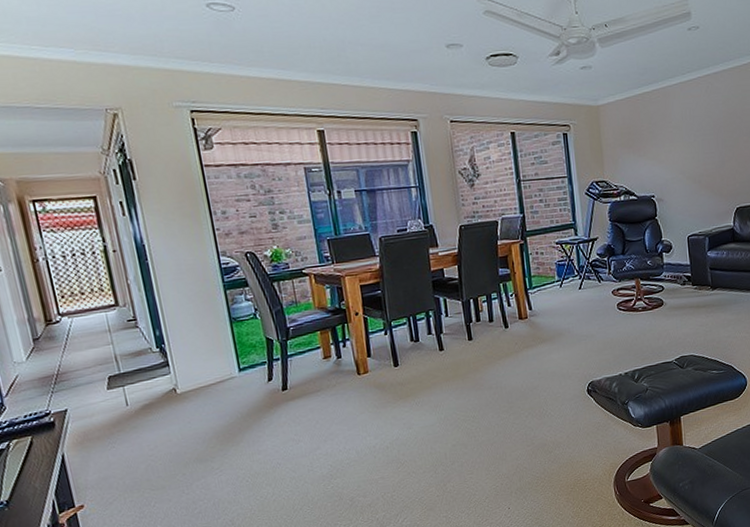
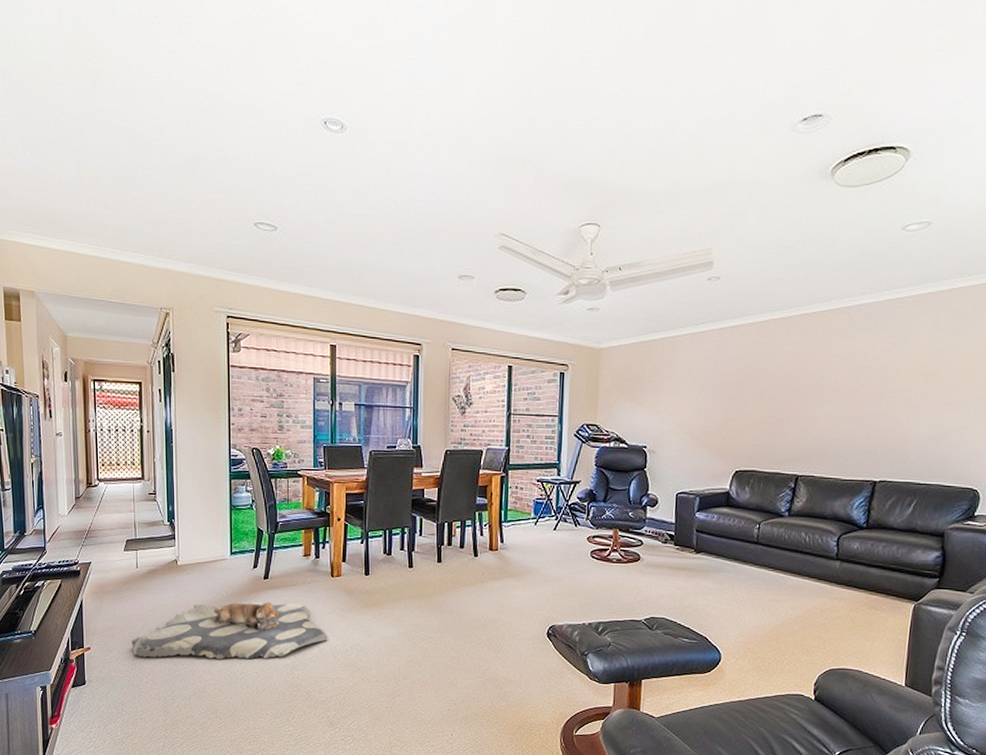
dog bed: none [134,408,365,503] -> present [131,601,328,660]

